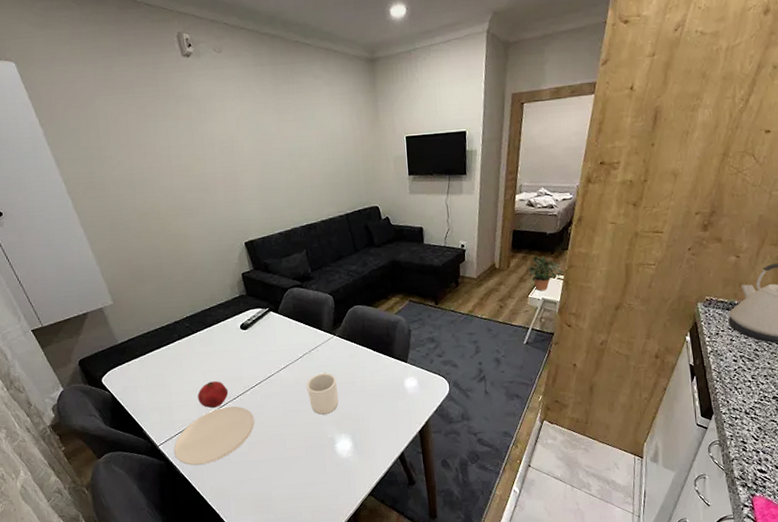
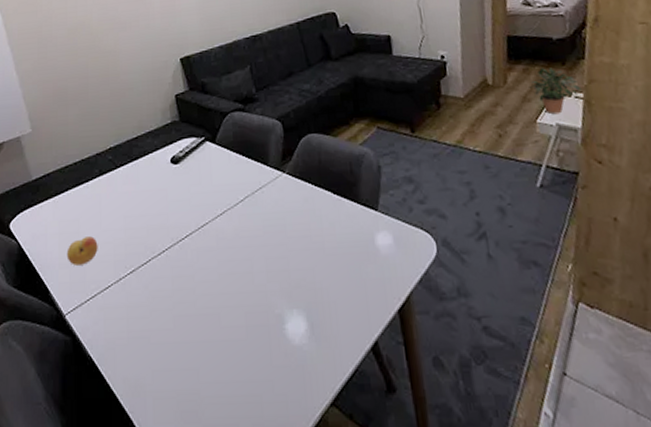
fruit: none [155,387,182,409] -> present [66,236,98,266]
plate: present [173,406,255,465] -> none [82,265,182,345]
fruit: present [198,381,229,408] -> none [116,230,153,266]
mug: present [306,372,339,415] -> none [248,221,289,280]

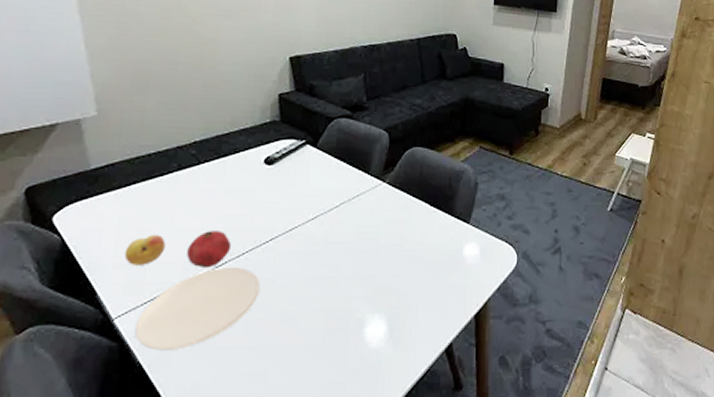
plate: none [82,265,182,345] -> present [134,268,260,350]
fruit: none [116,230,153,266] -> present [187,231,232,267]
potted plant: present [529,67,582,115] -> none [614,110,654,150]

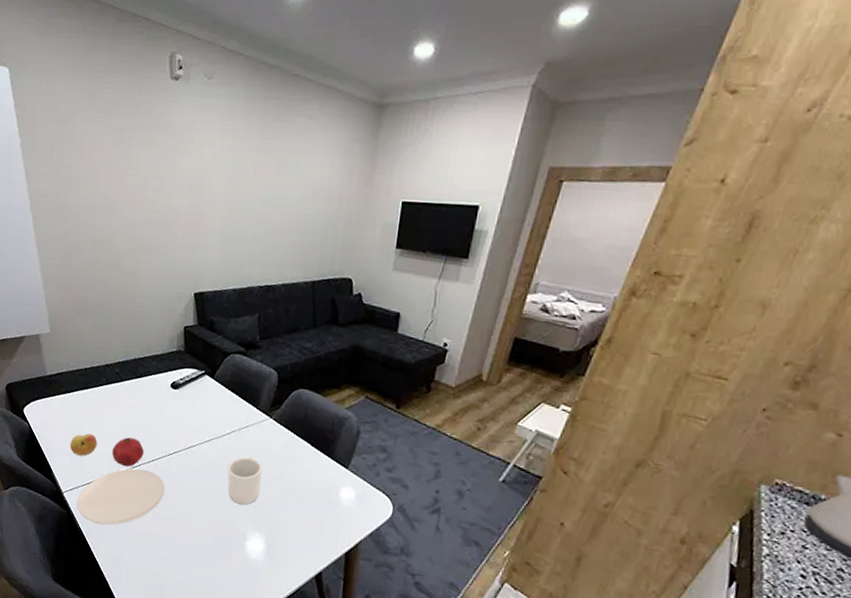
mug: none [338,228,378,286] -> present [227,456,262,505]

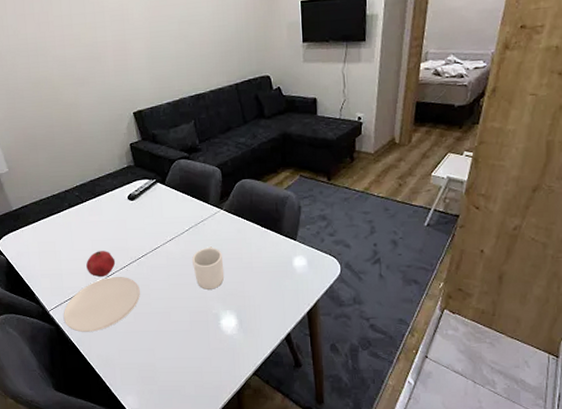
fruit: present [69,433,98,456] -> none [46,255,72,276]

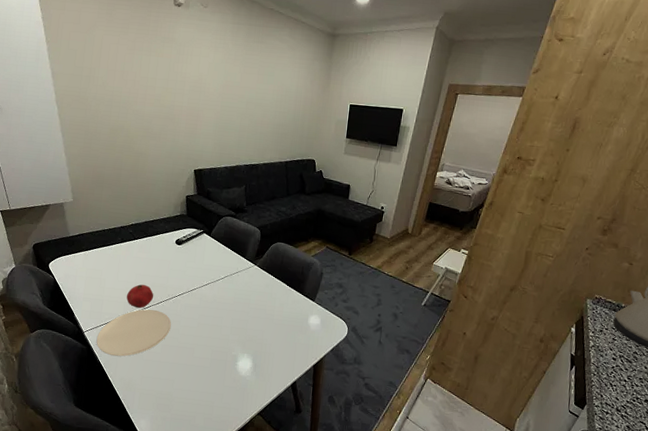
mug: present [192,246,225,290] -> none [222,295,249,334]

